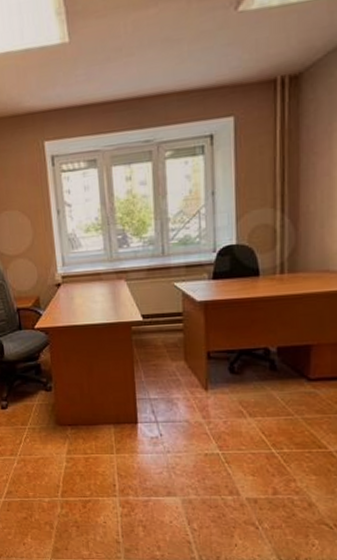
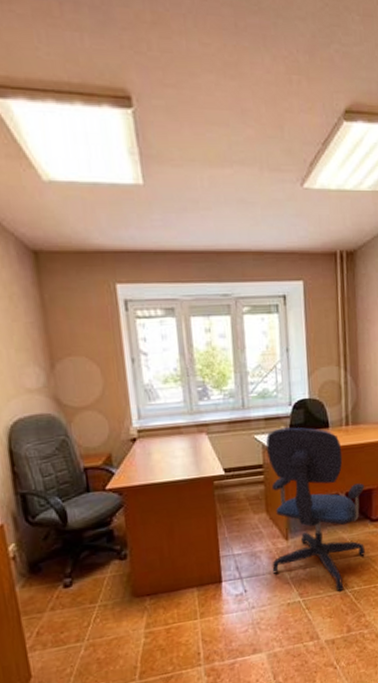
office chair: none [187,275,302,450] -> present [266,427,365,591]

